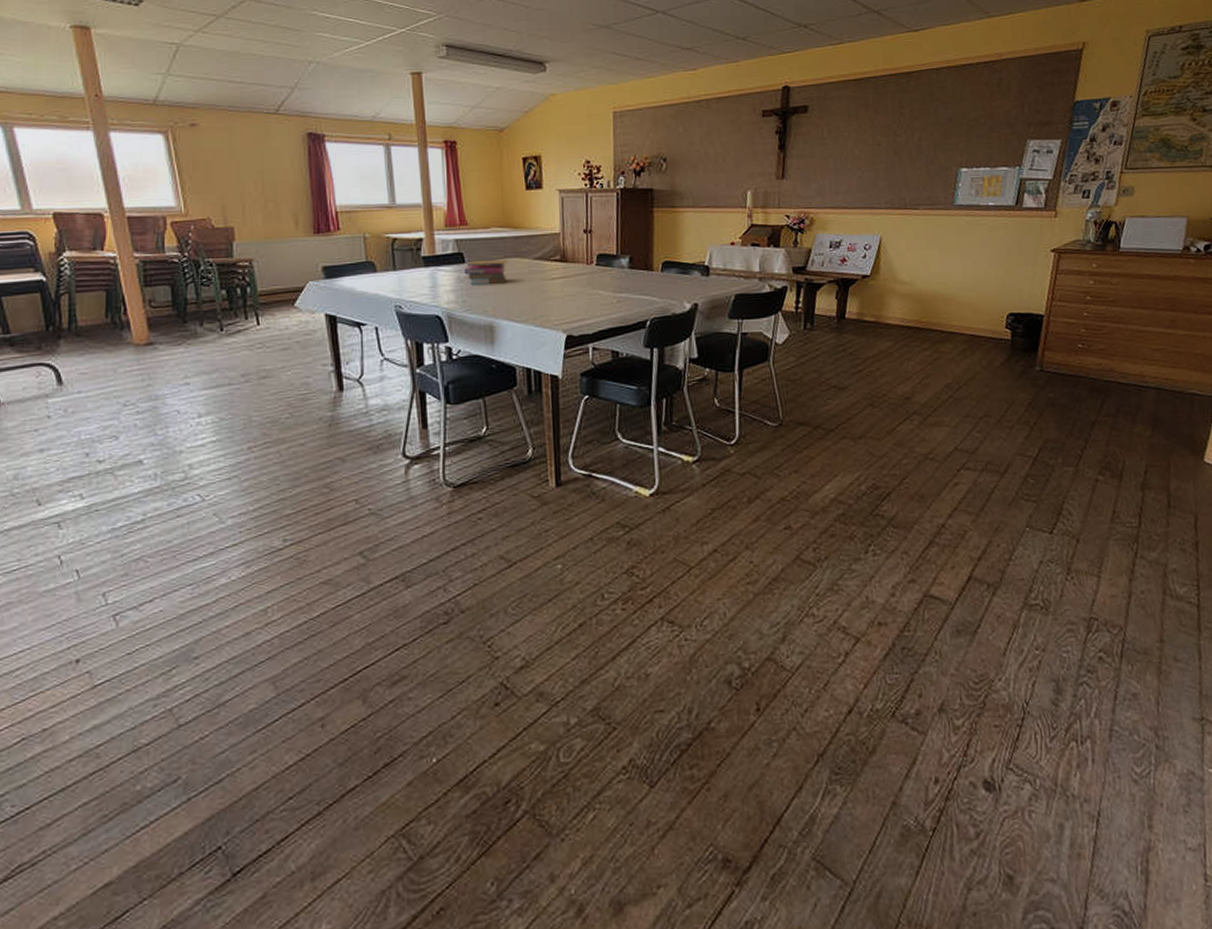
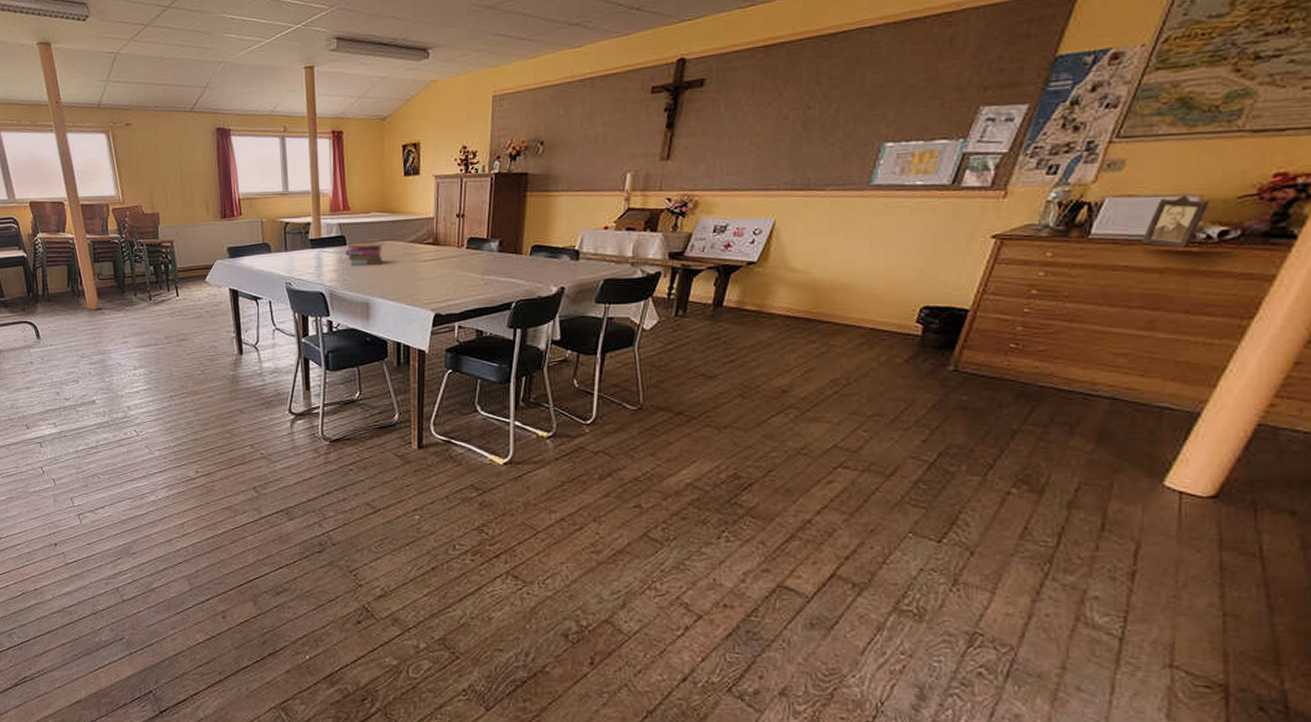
photo frame: none [1155,215,1195,260] -> present [1142,194,1210,249]

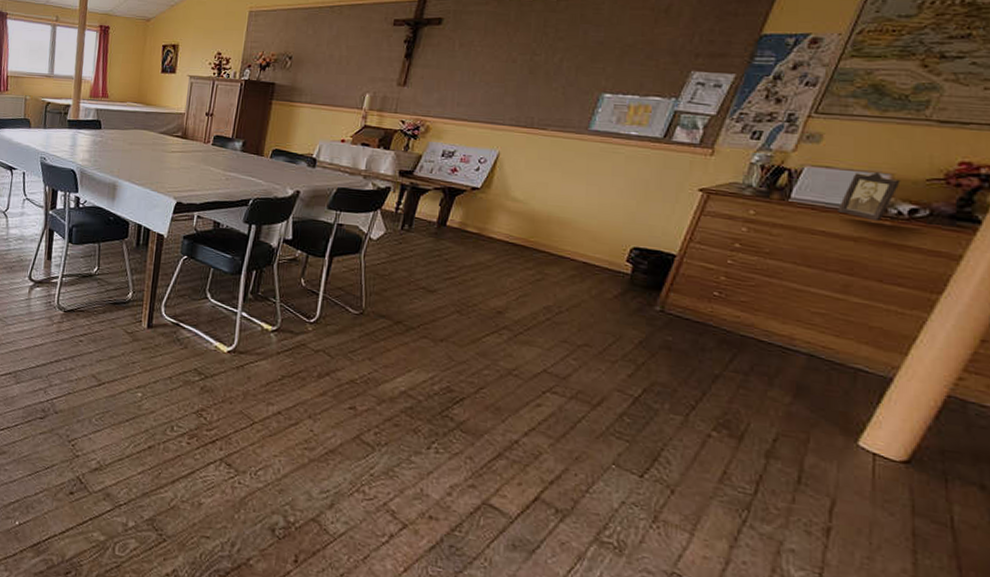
books: present [345,242,385,266] -> none [99,128,137,151]

